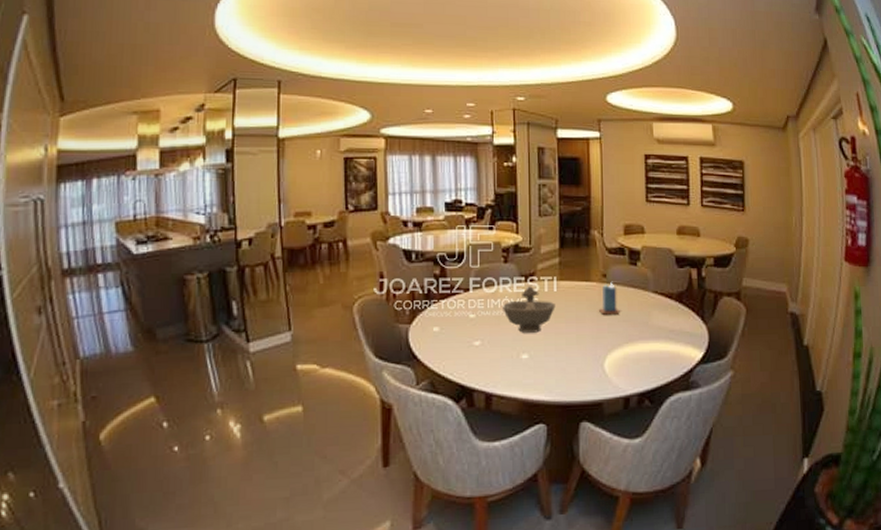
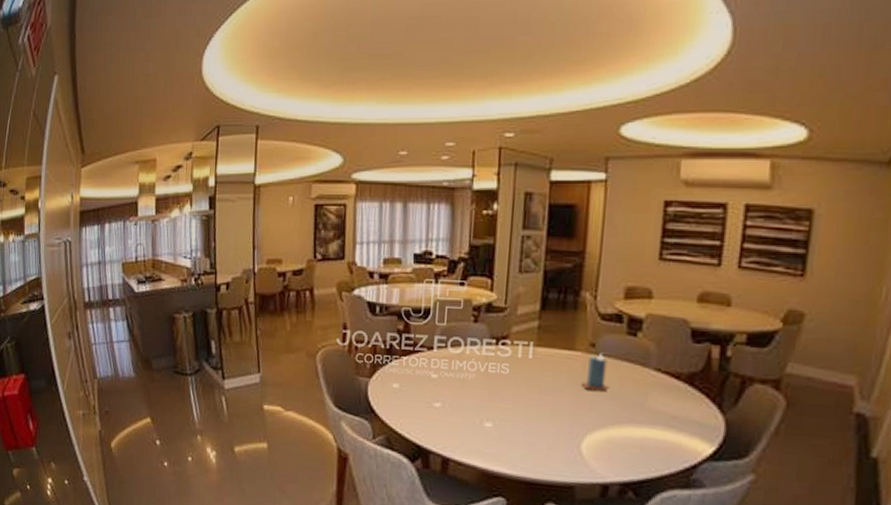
decorative bowl: present [503,286,556,333] -> none [468,350,529,401]

